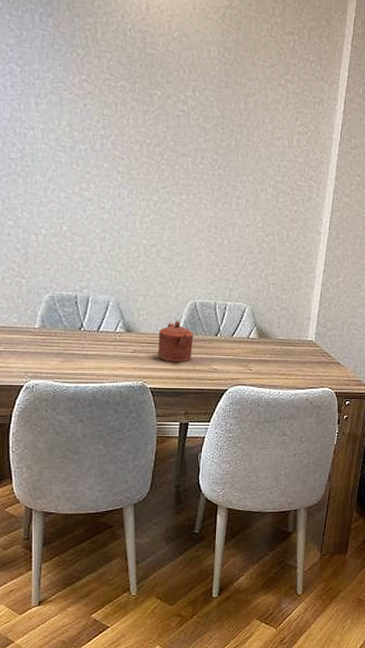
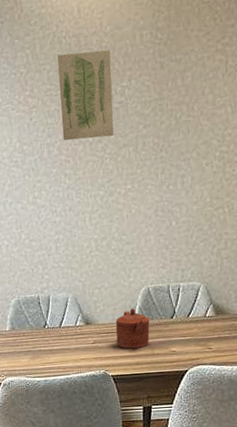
wall art: none [119,46,176,142] -> present [57,50,114,141]

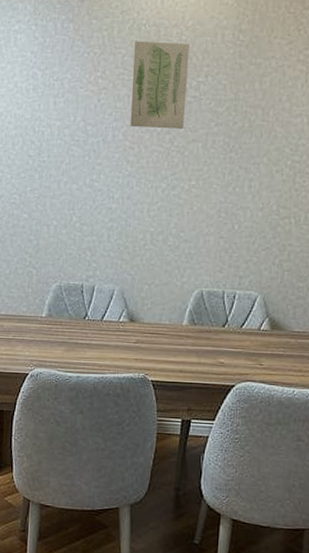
teapot: present [115,308,150,349] -> none [161,310,200,355]

